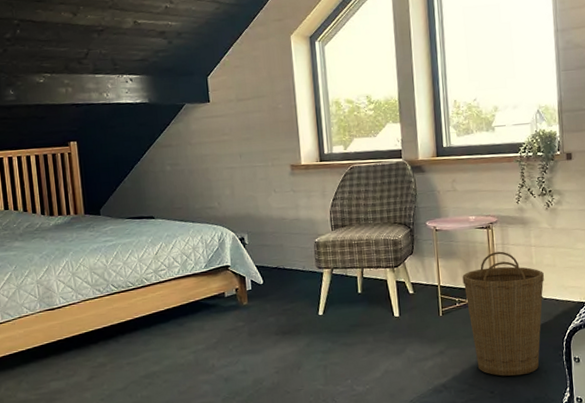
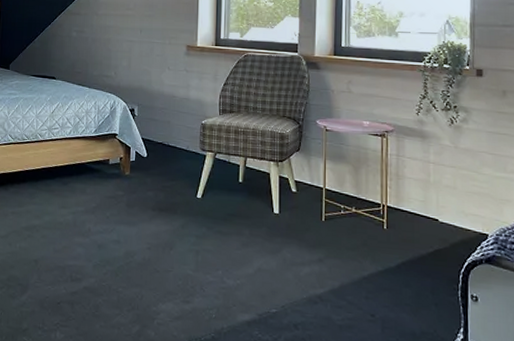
basket: present [462,251,544,376] -> none [350,162,442,303]

